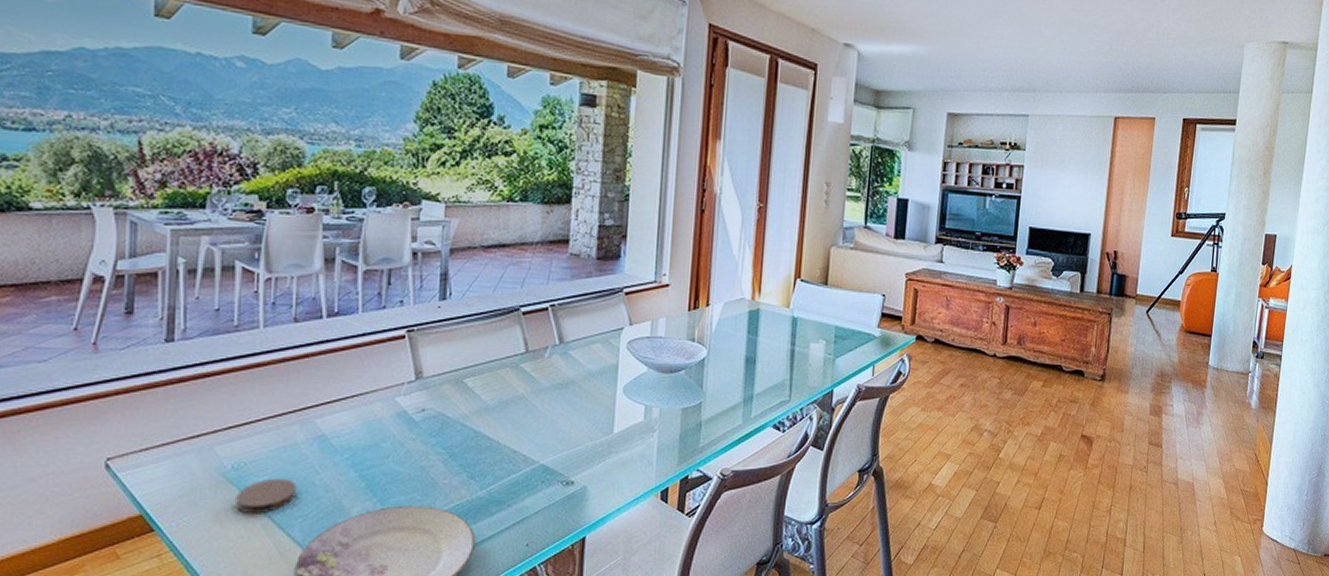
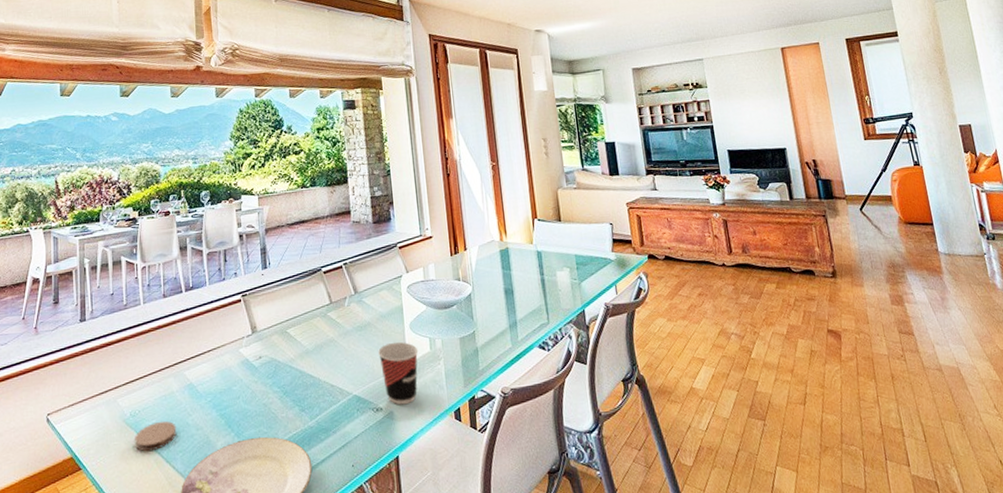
cup: none [579,406,630,480] -> present [378,341,419,405]

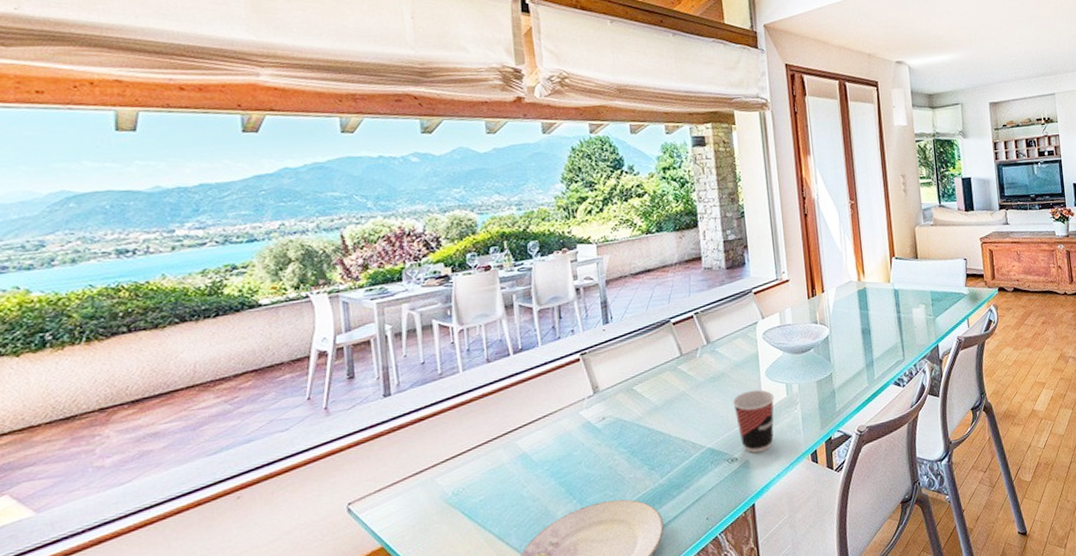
coaster: present [135,421,177,452] -> none [459,496,510,531]

